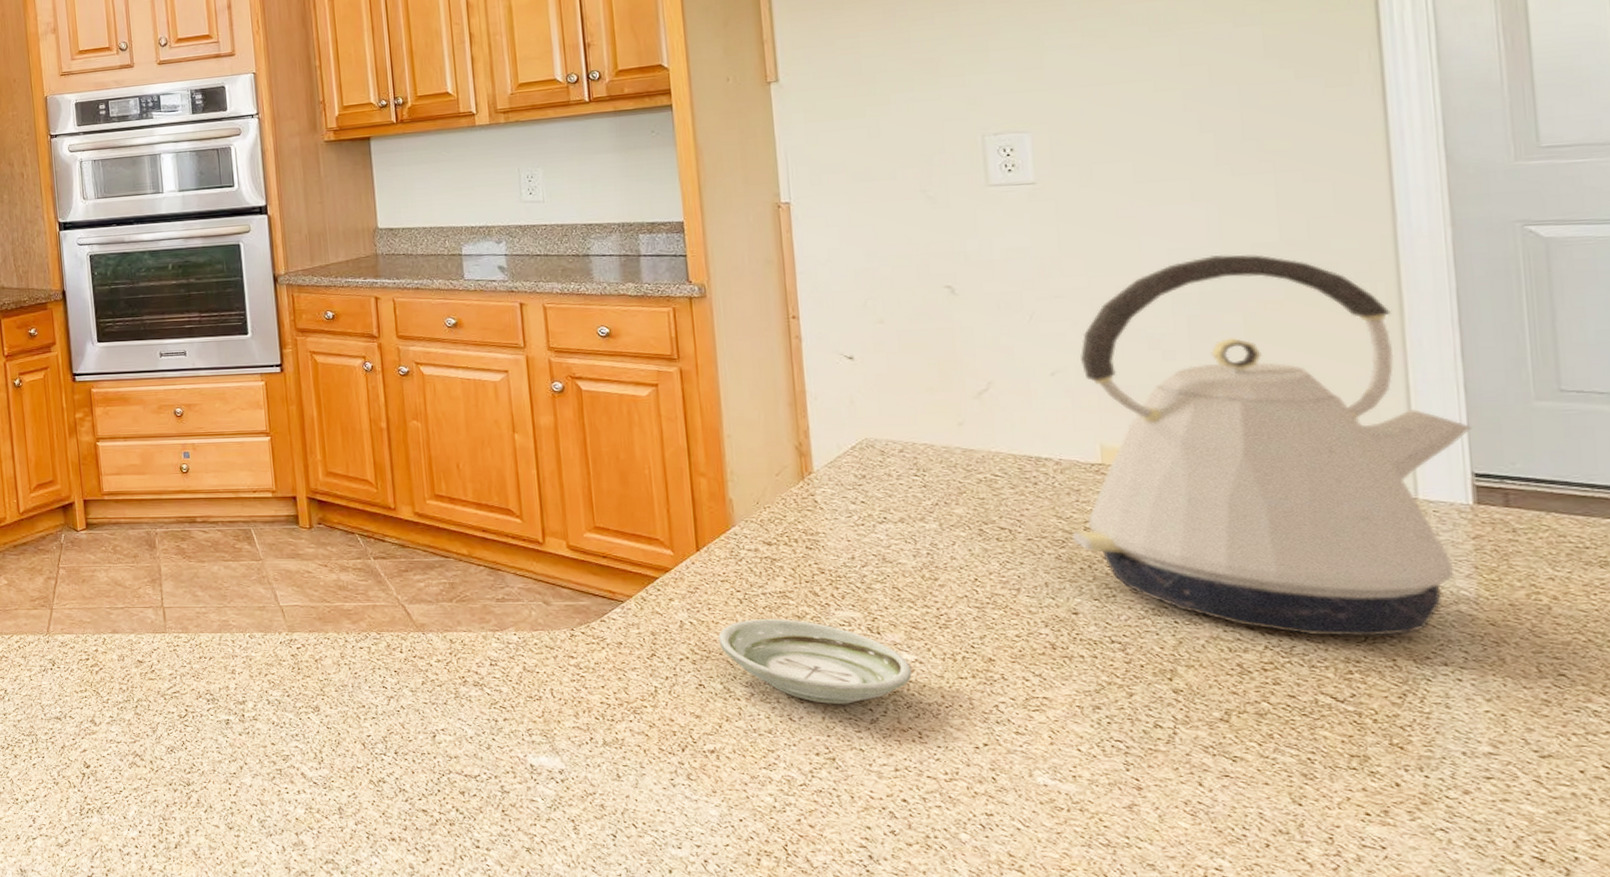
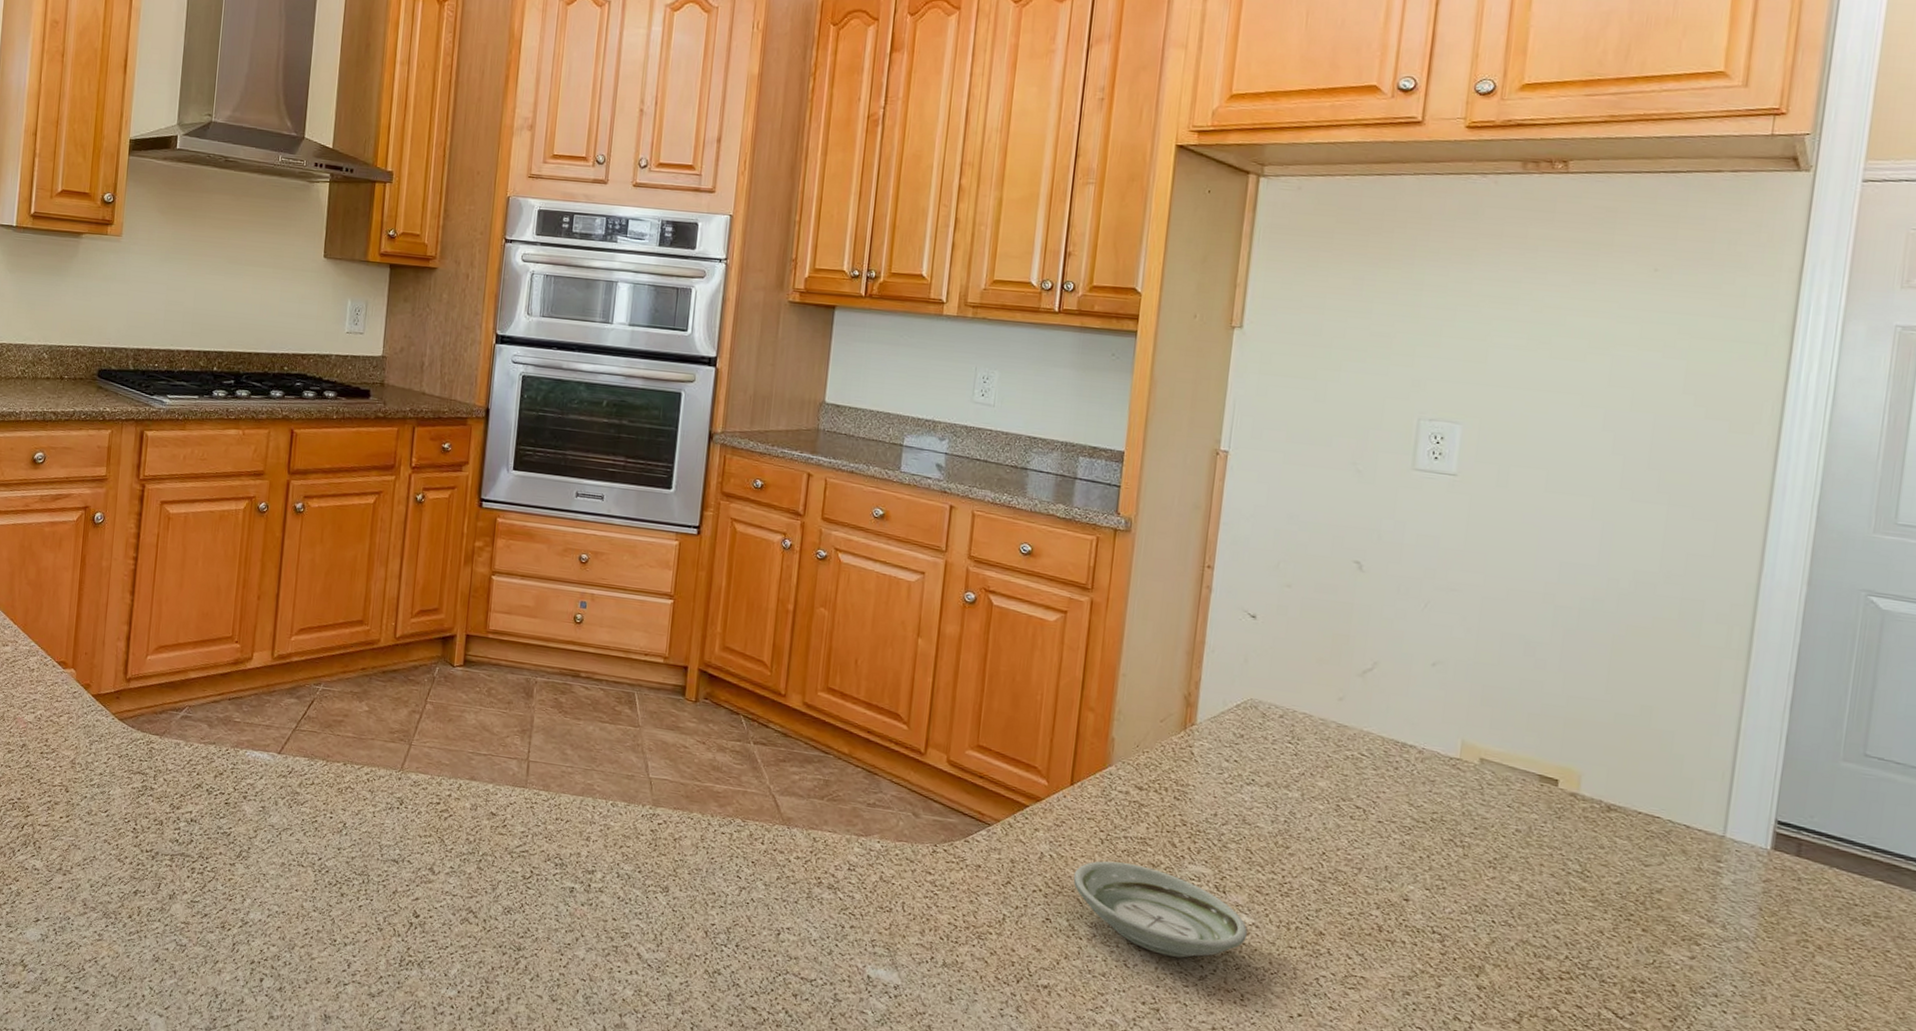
kettle: present [1072,254,1471,636] -> none [1418,574,1784,963]

